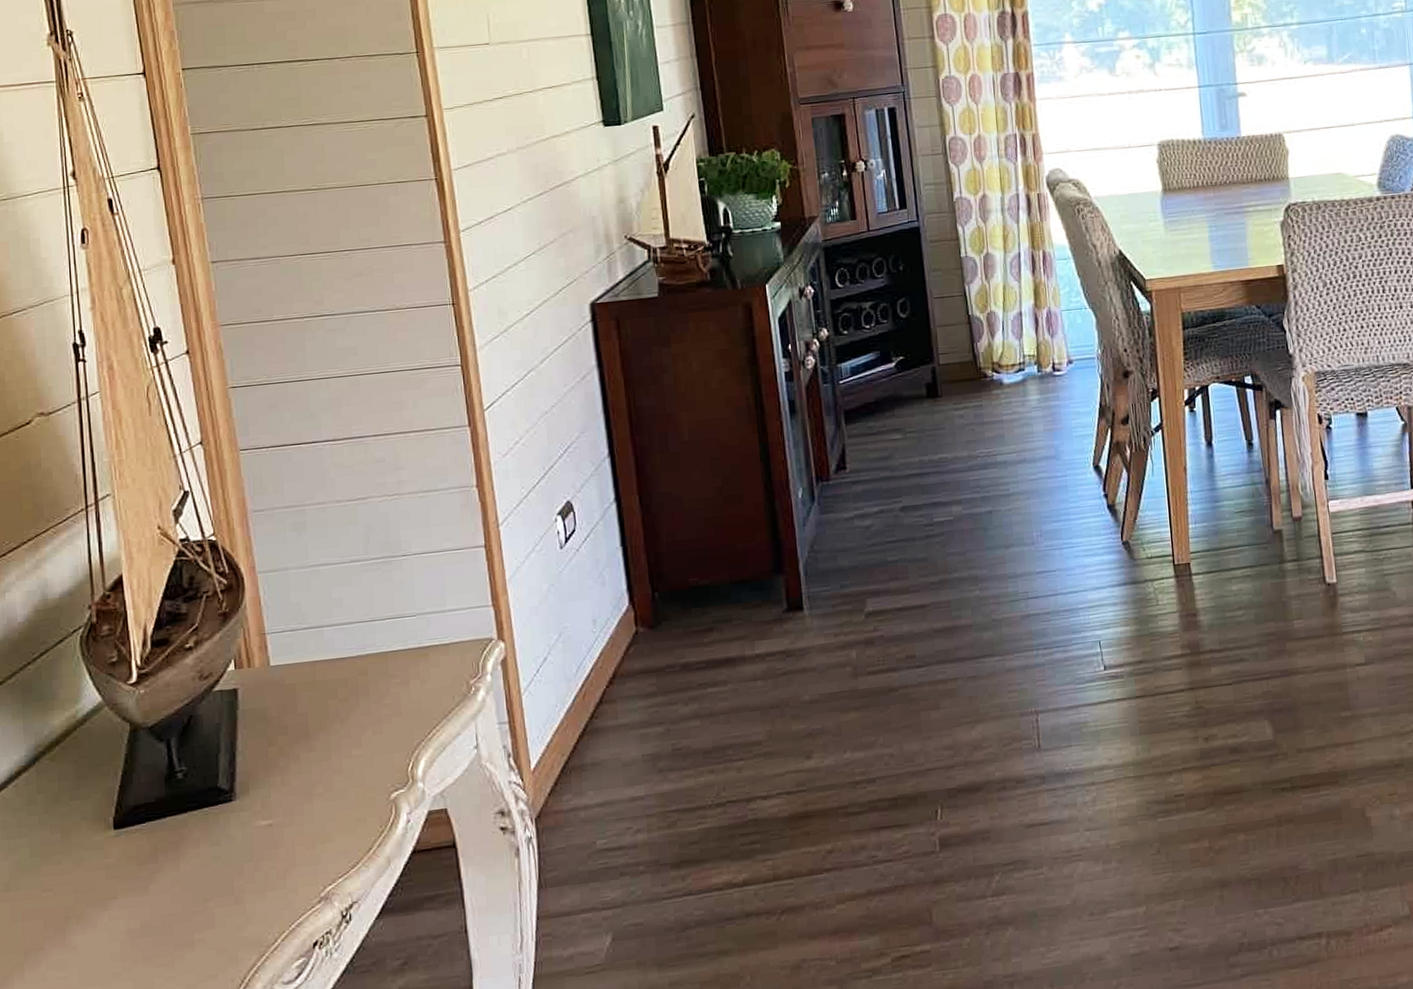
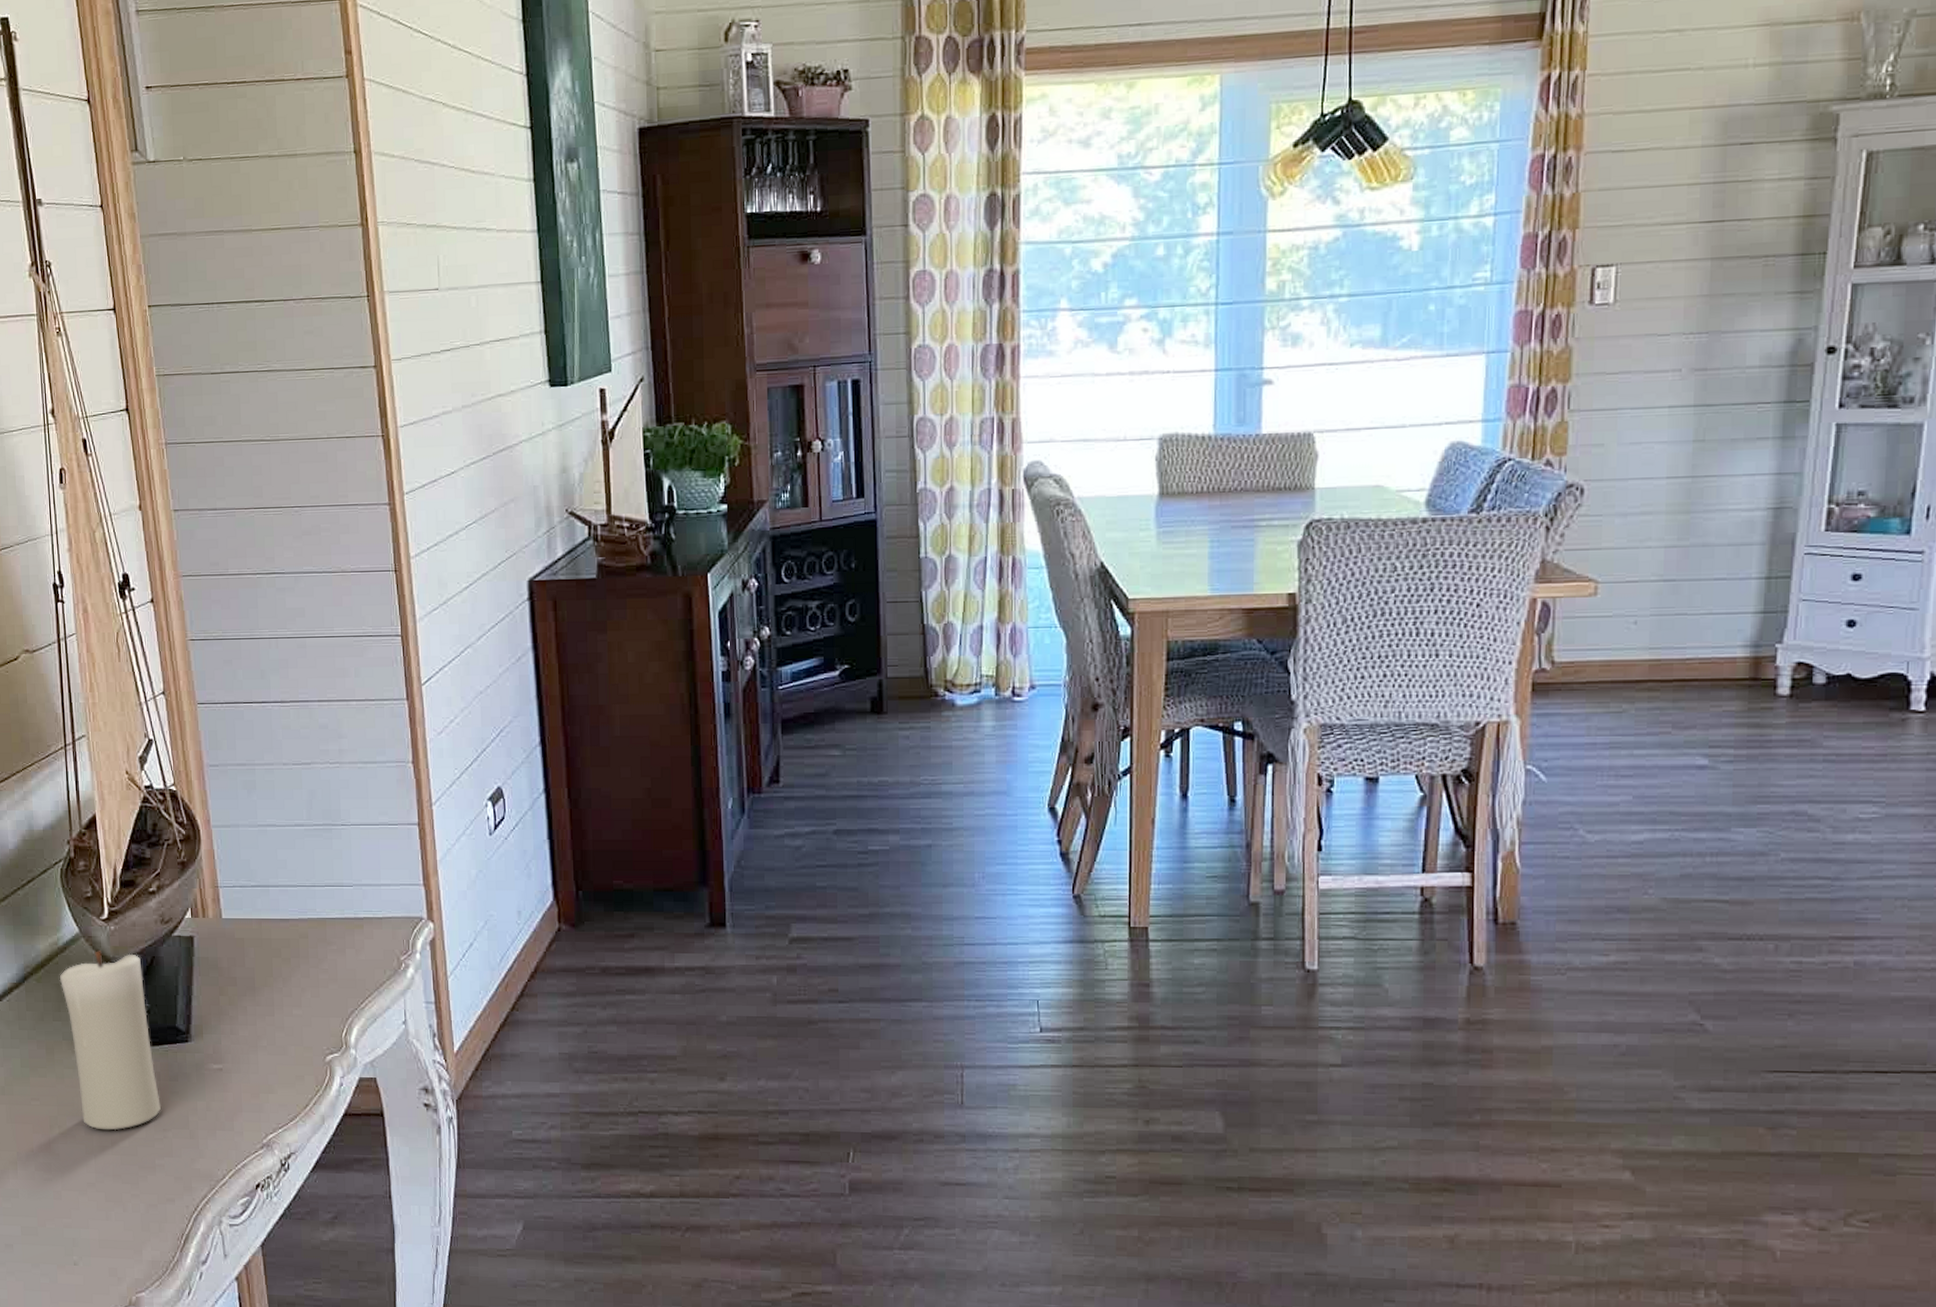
candle: none [78,716,200,913] -> present [59,951,161,1131]

